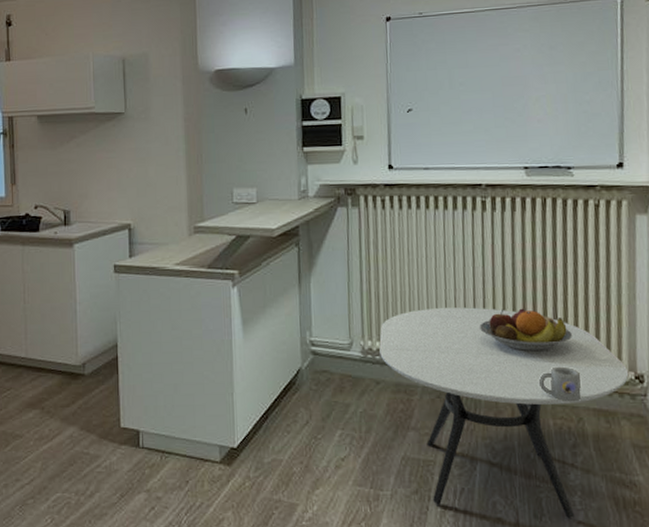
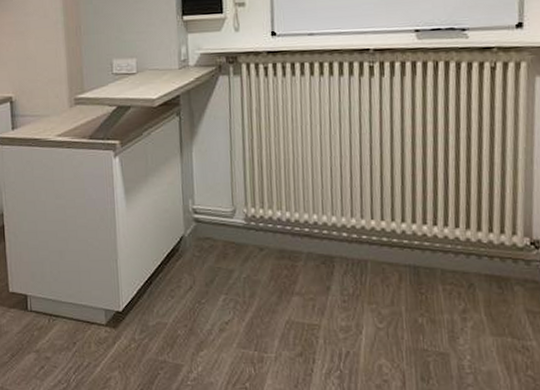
dining table: present [379,307,629,519] -> none [262,174,524,382]
fruit bowl: present [479,308,573,352] -> none [366,174,465,218]
mug: present [539,366,582,402] -> none [428,232,473,268]

